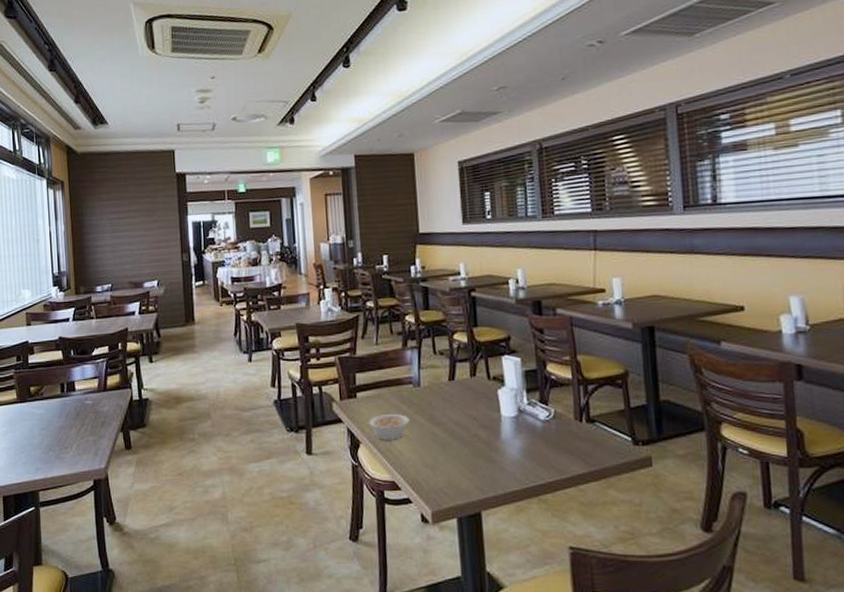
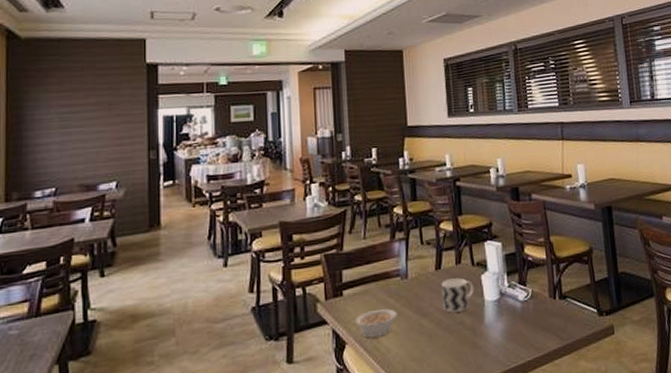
cup: none [454,390,490,426] -> present [441,278,475,314]

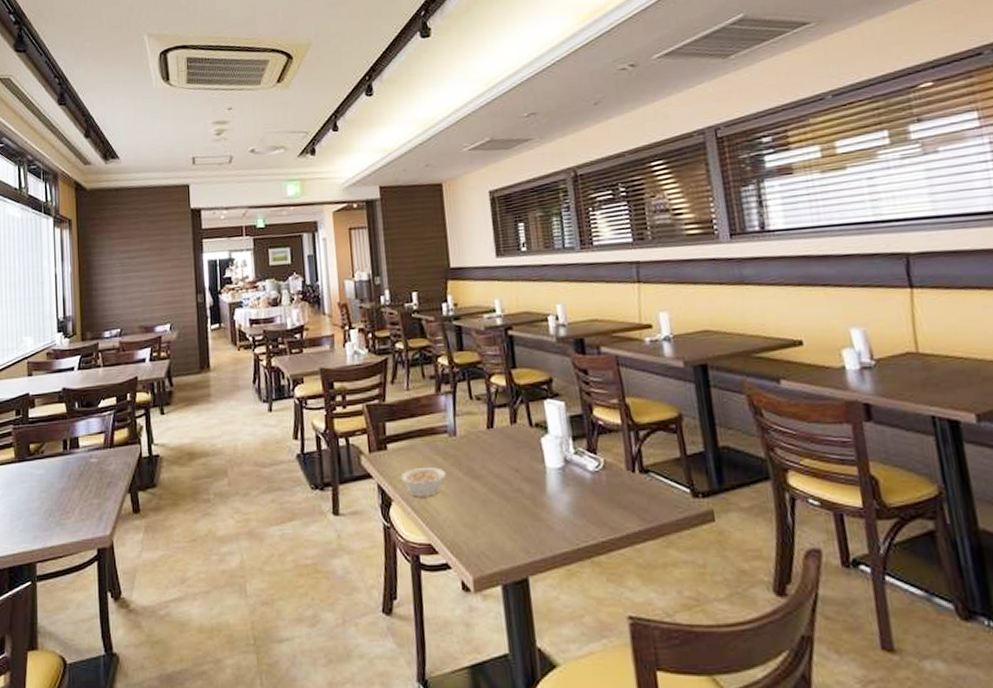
cup: present [441,278,475,314] -> none [494,439,534,479]

